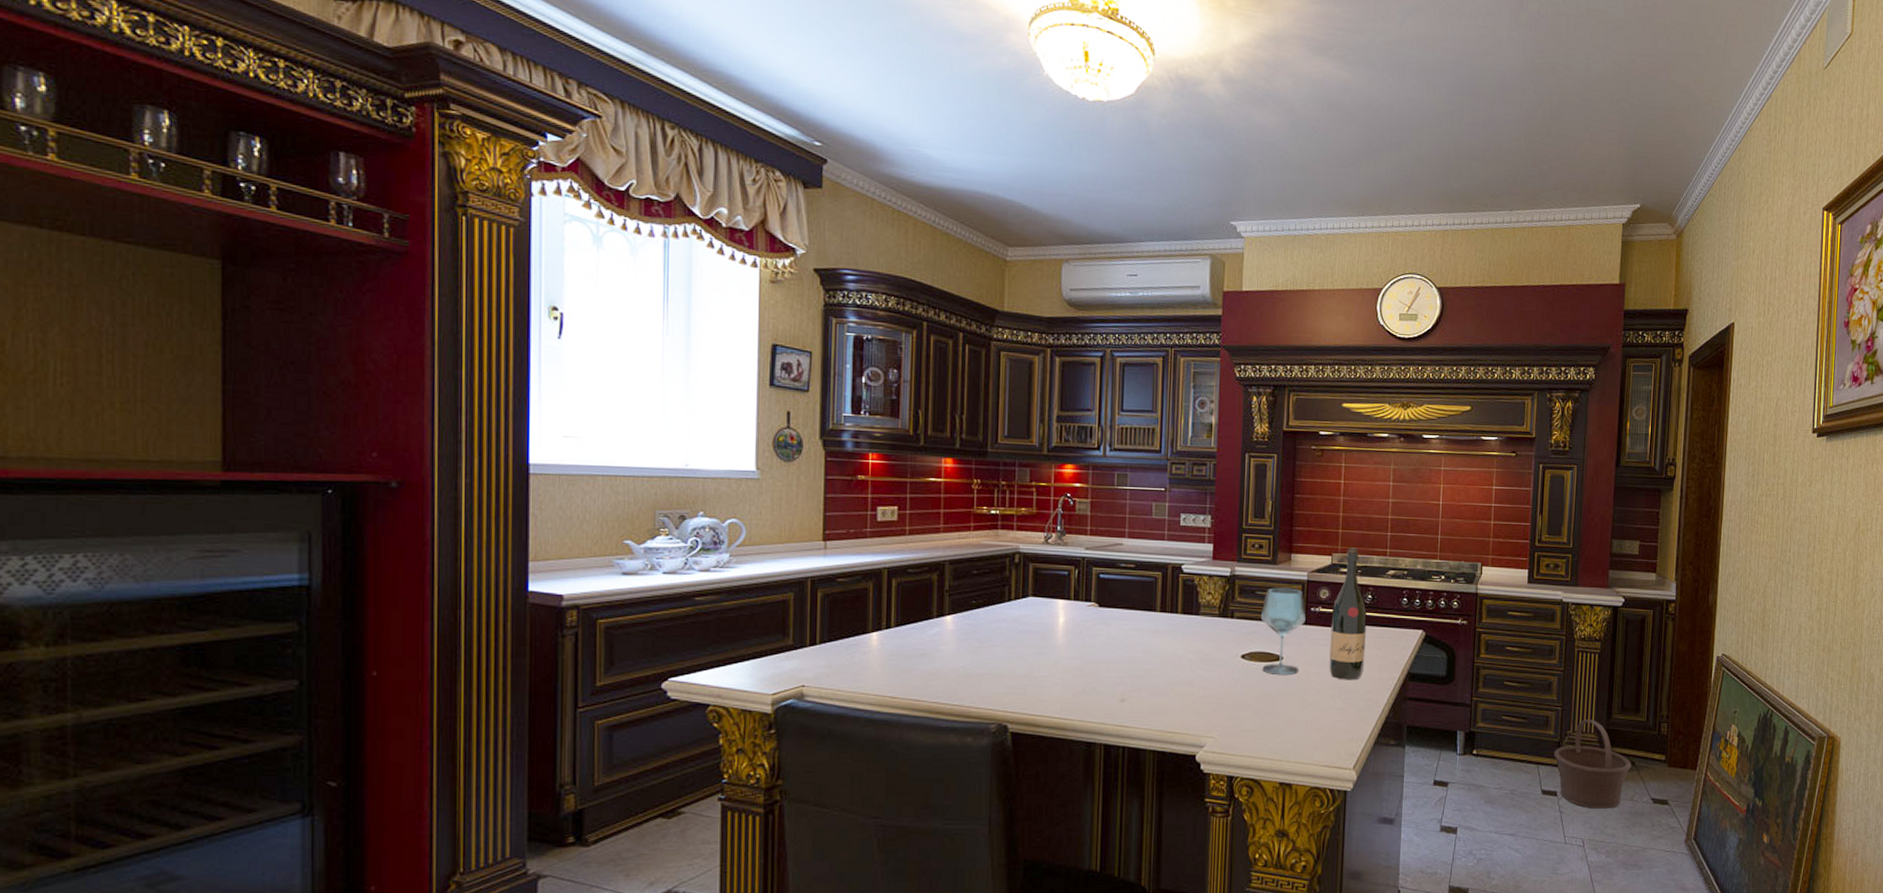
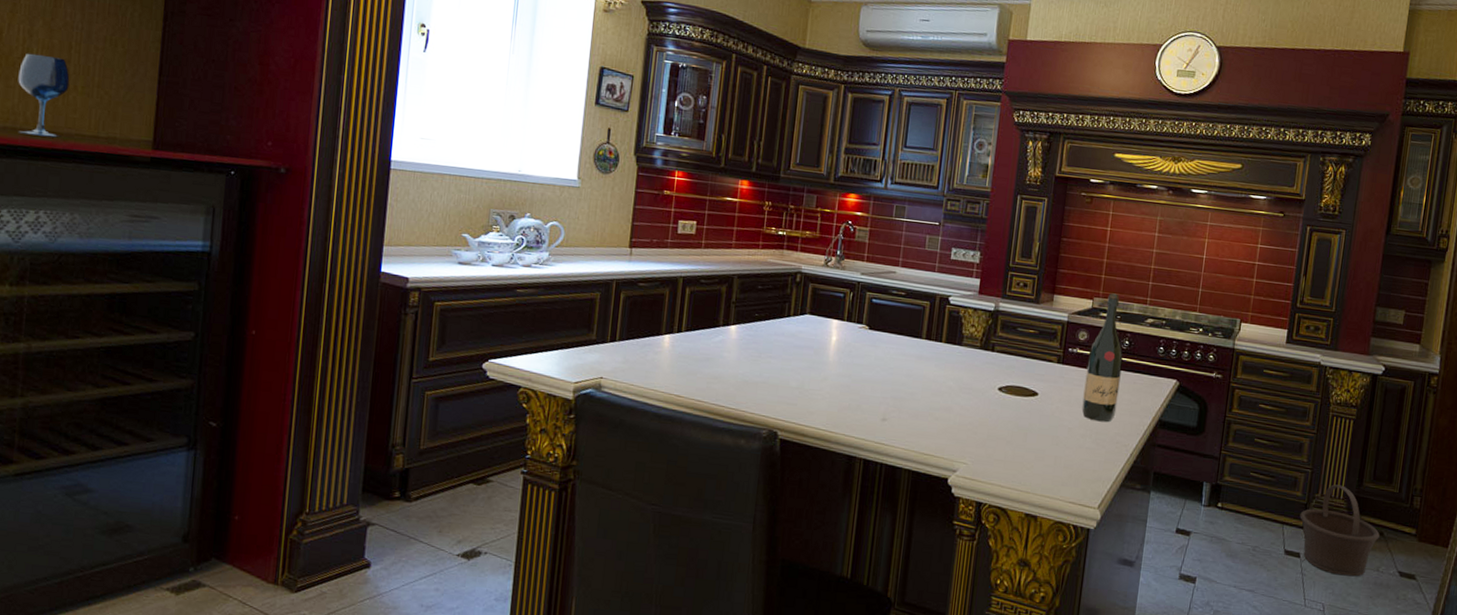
wineglass: none [32,366,103,466] -> present [18,53,70,138]
wine glass: present [1260,587,1307,675] -> none [1017,325,1064,411]

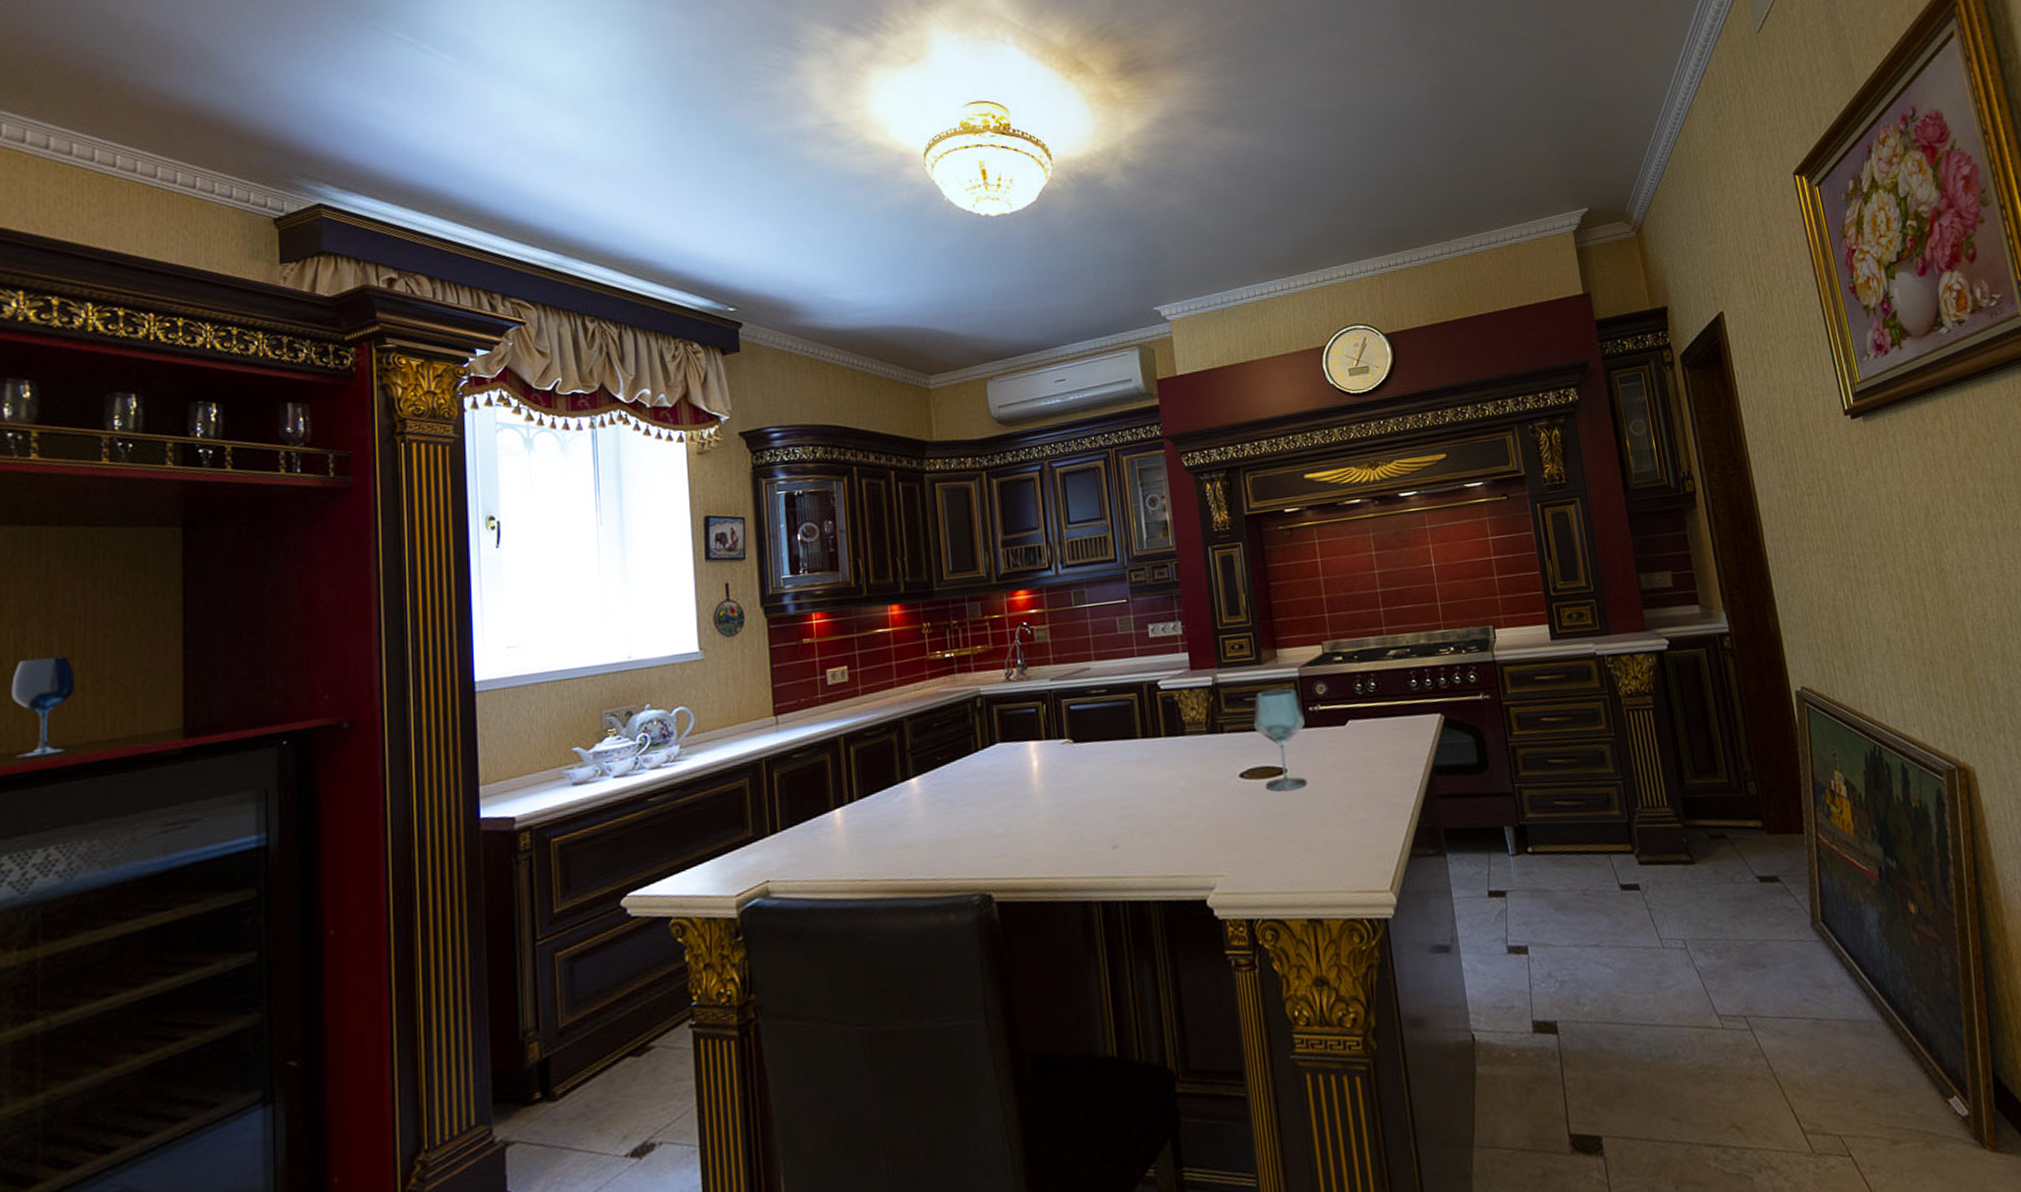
wine glass: none [1017,325,1064,411] -> present [1253,688,1307,792]
wine bottle: present [1081,293,1123,422] -> none [1332,630,1382,786]
basket: present [1300,484,1380,577] -> none [1624,789,1723,900]

